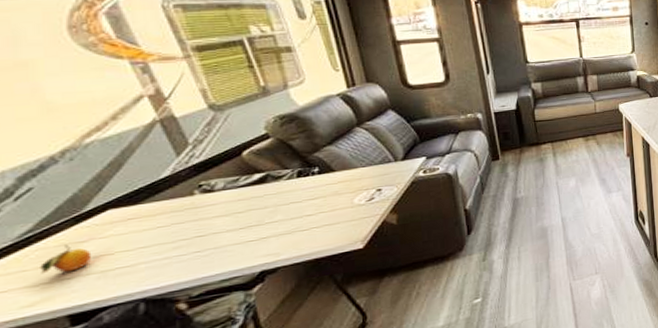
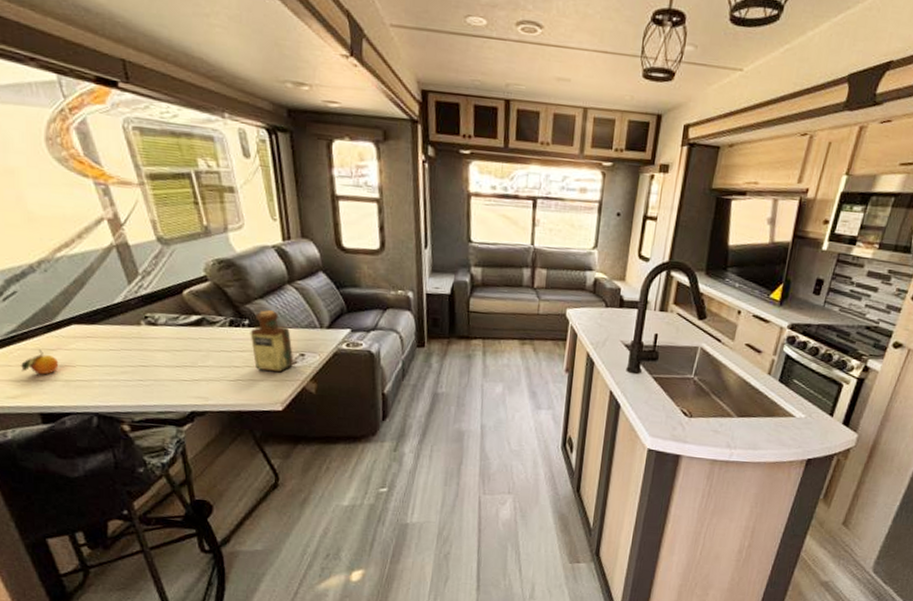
bottle: none [321,154,371,213] -> present [250,310,294,373]

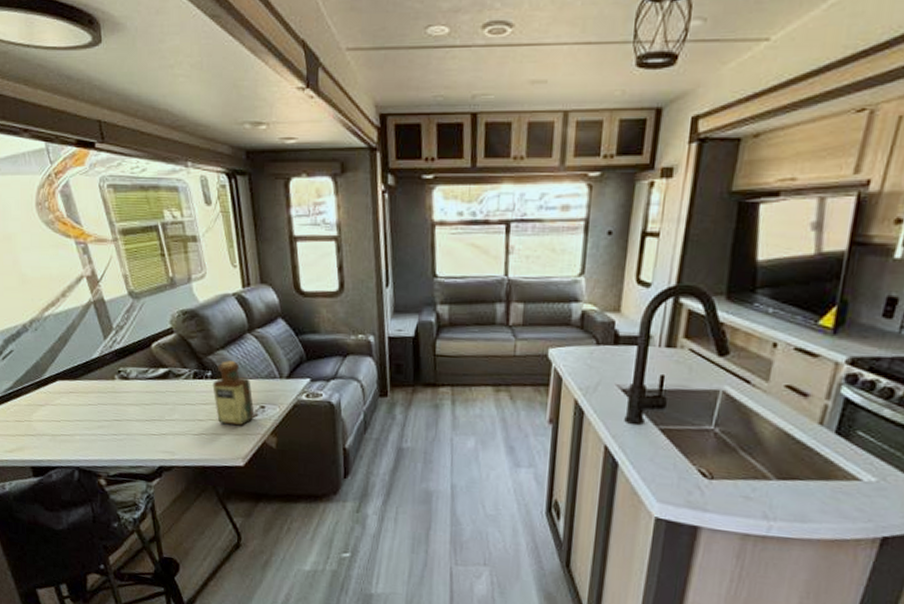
fruit: present [21,349,59,375] -> none [16,405,47,430]

